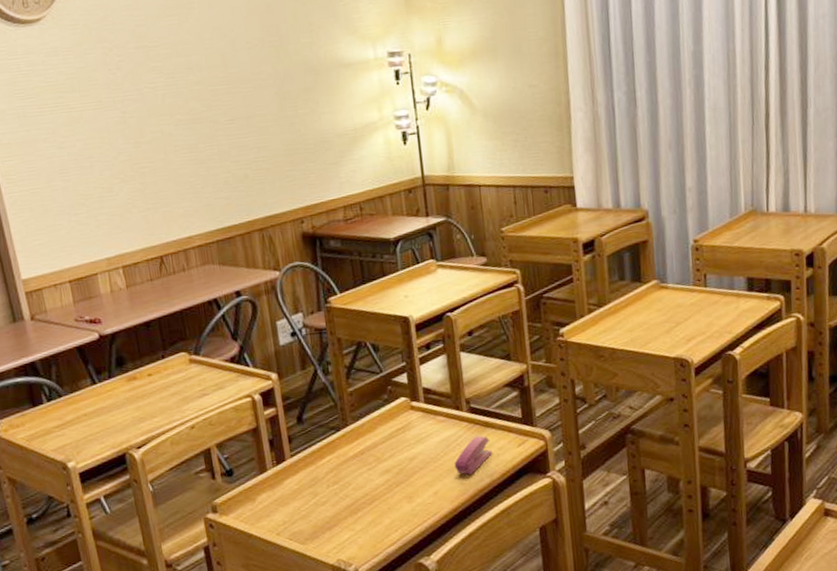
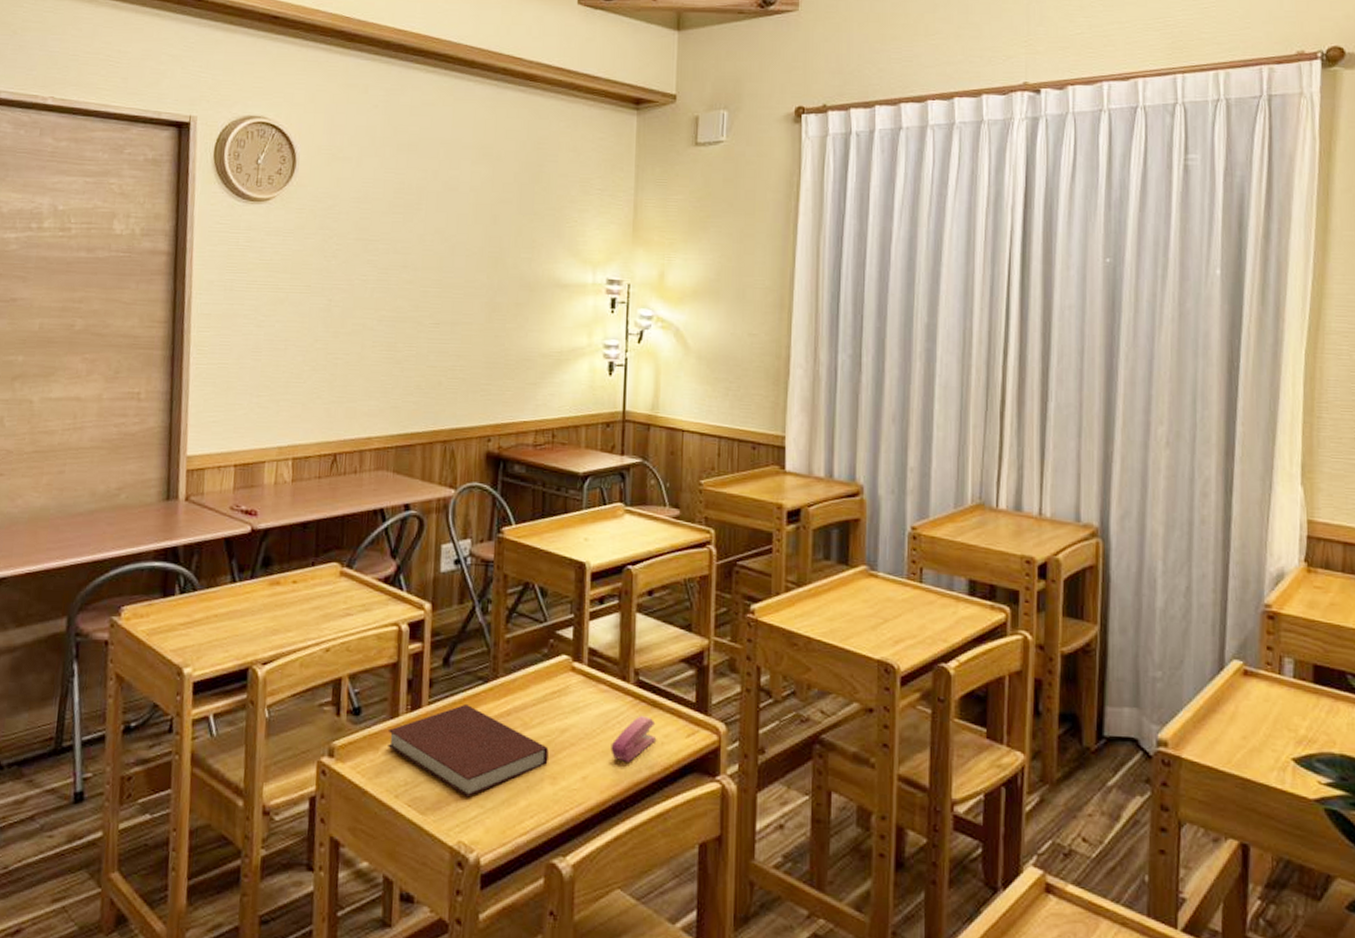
notebook: none [259,451,403,525] -> present [387,703,549,798]

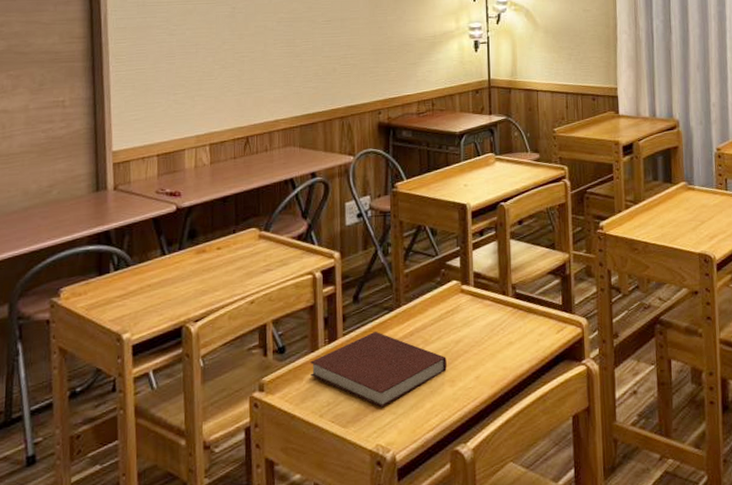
stapler: present [610,715,657,762] -> none [497,320,534,360]

